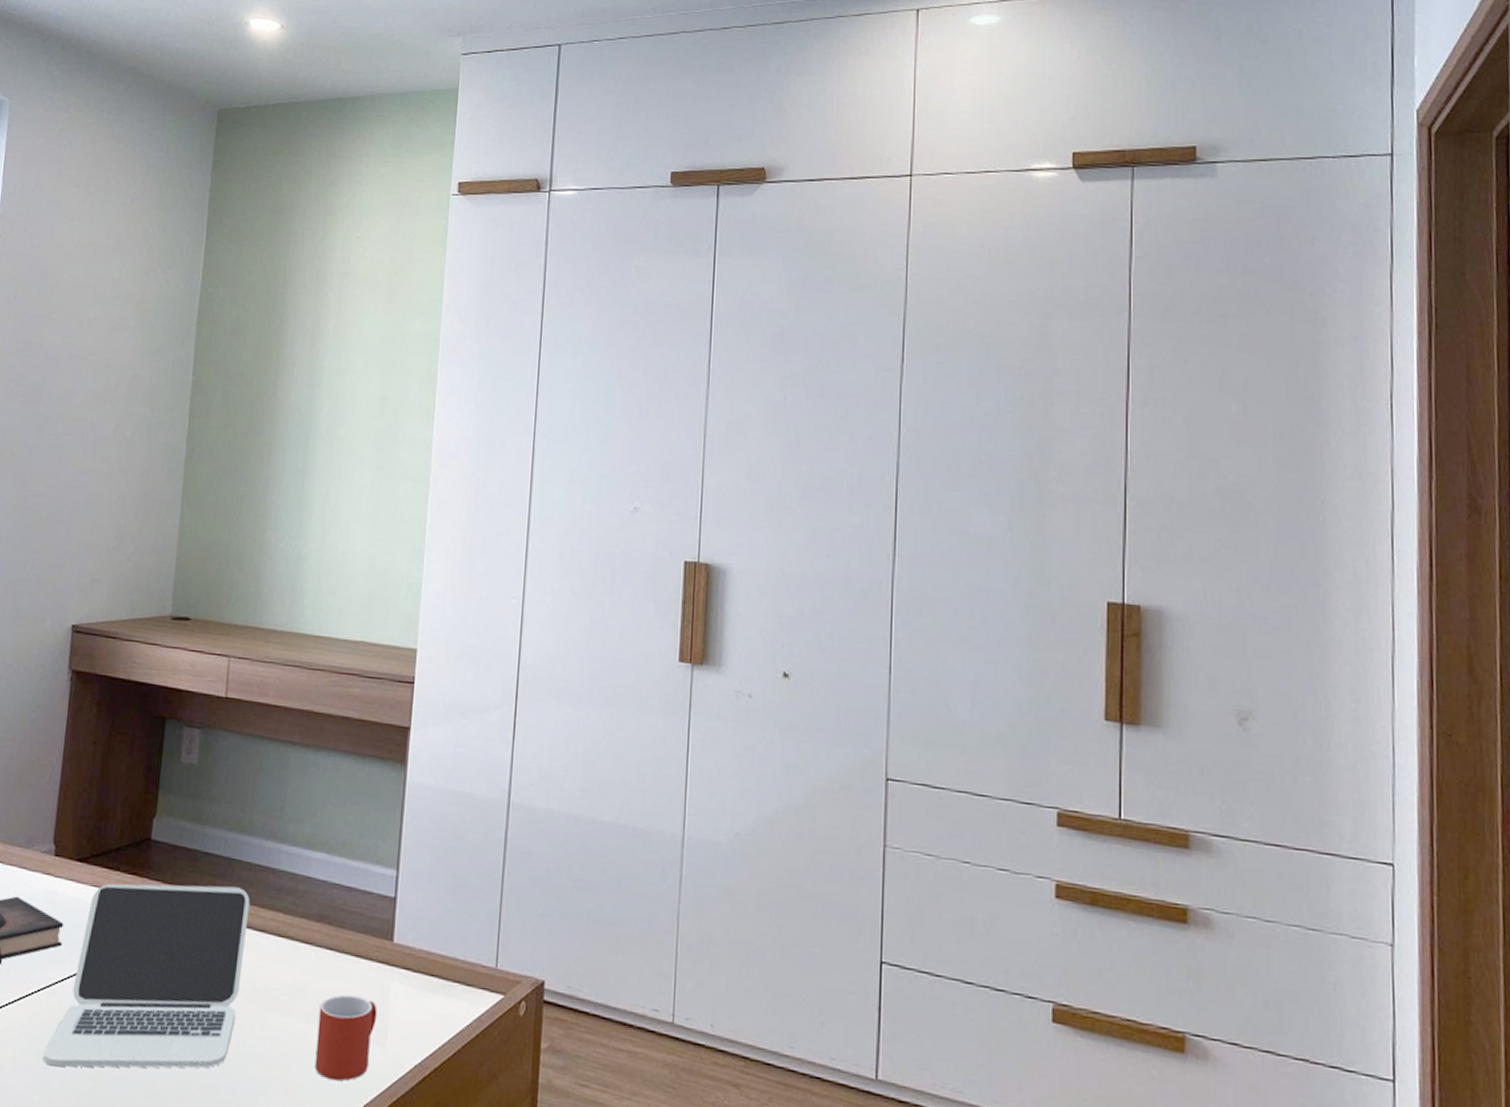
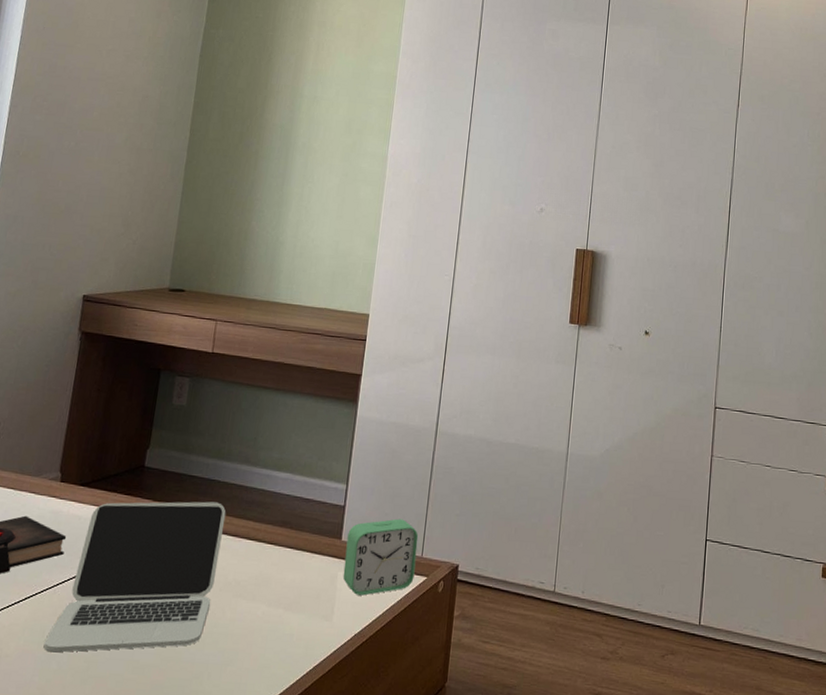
mug: present [314,994,378,1081] -> none [274,582,327,650]
alarm clock: none [396,916,491,1016] -> present [342,518,419,596]

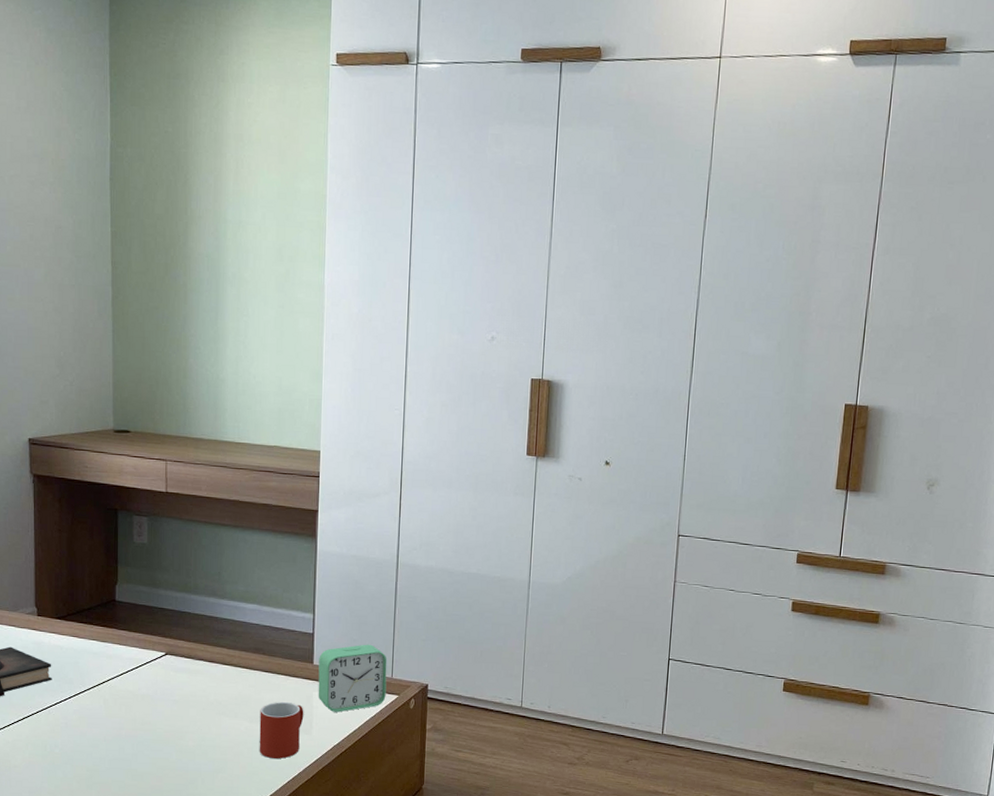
laptop: present [43,501,226,653] -> none [47,631,200,763]
mug: none [274,582,327,650] -> present [259,701,304,759]

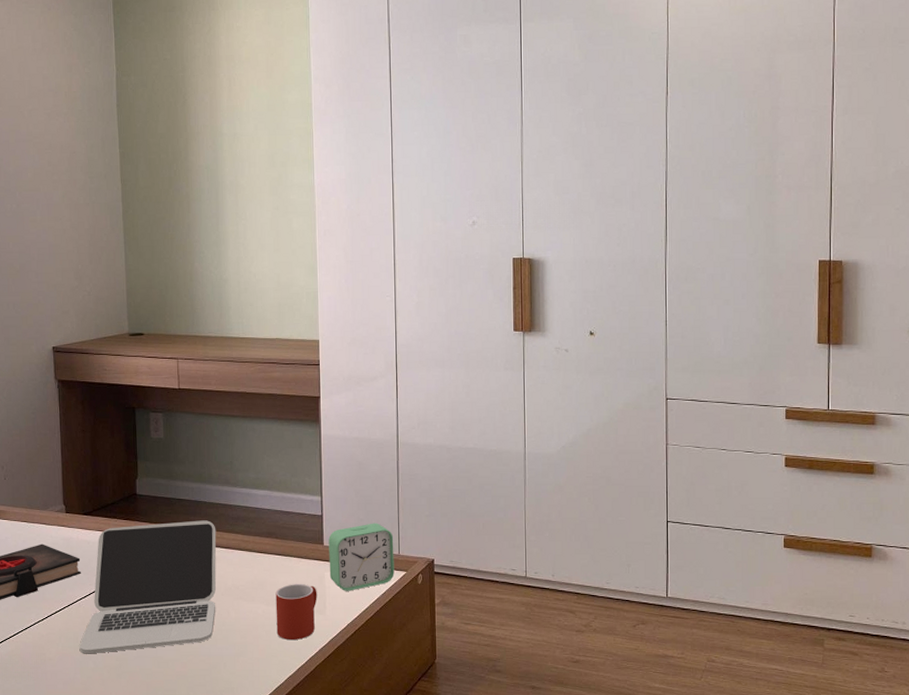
laptop: none [47,631,200,763] -> present [79,520,217,654]

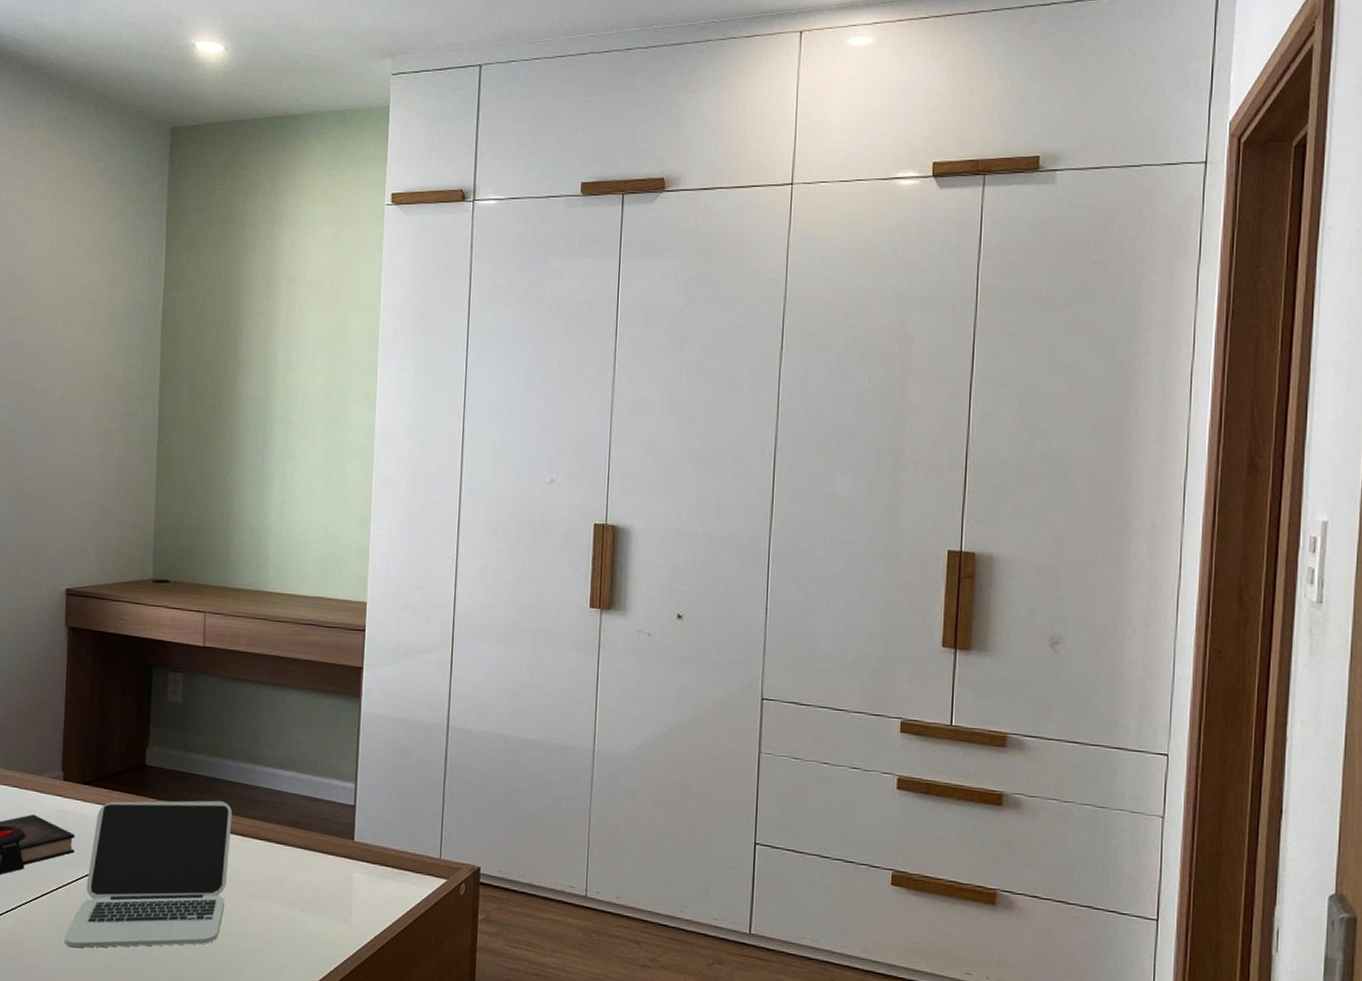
mug: present [275,583,317,641] -> none [292,883,343,951]
alarm clock: present [328,523,395,591] -> none [358,819,436,898]

